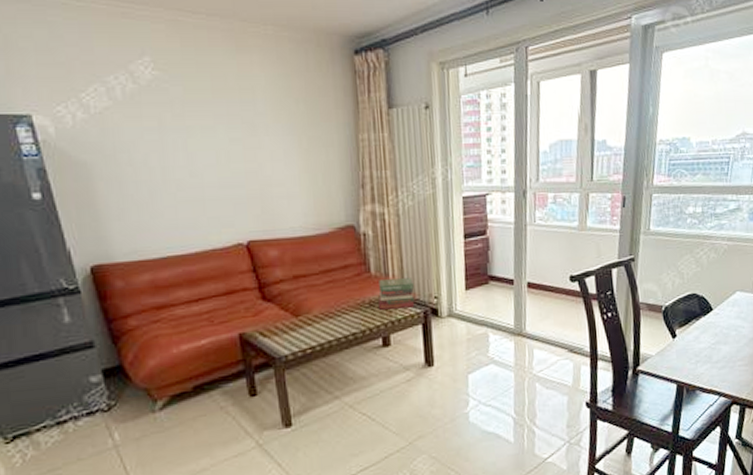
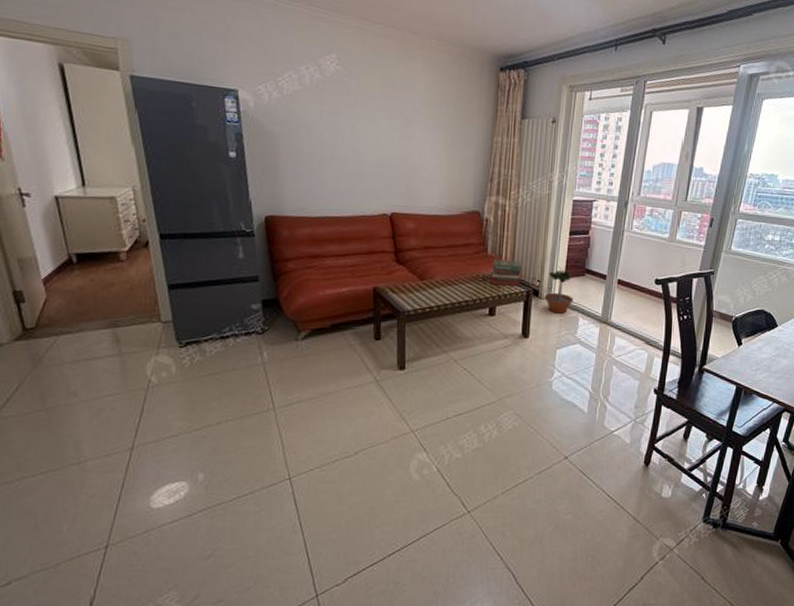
potted tree: none [445,276,480,333] -> present [544,265,573,314]

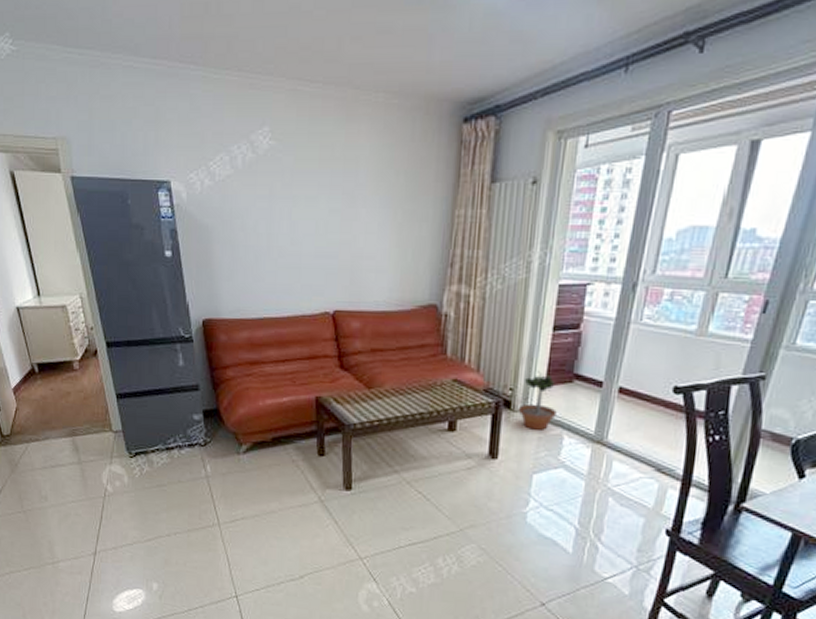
books: present [489,260,522,286] -> none [449,364,489,396]

